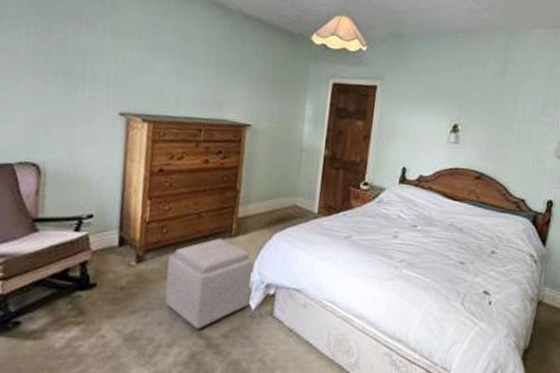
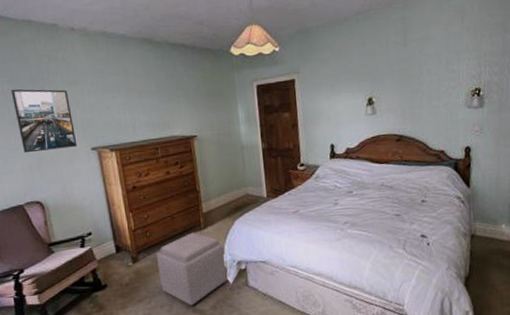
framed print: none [32,22,108,108] -> present [10,89,77,153]

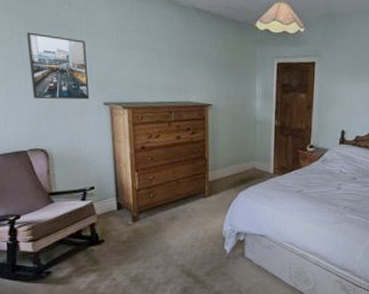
ottoman: present [157,232,228,306] -> none [157,198,227,270]

